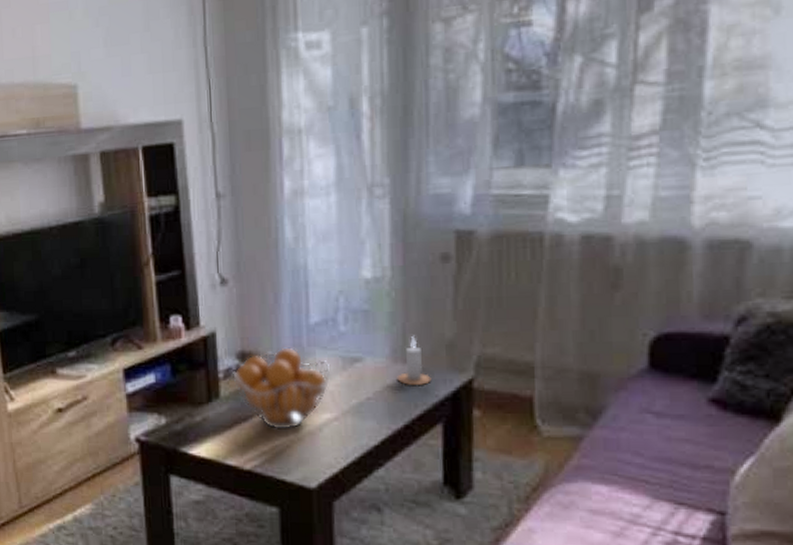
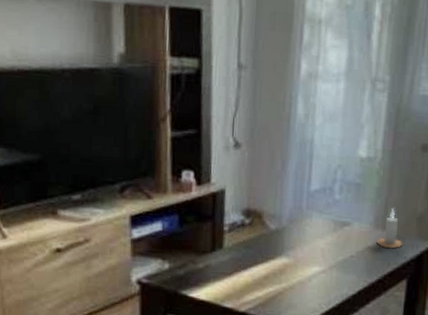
fruit basket: present [231,347,331,429] -> none [236,208,324,279]

